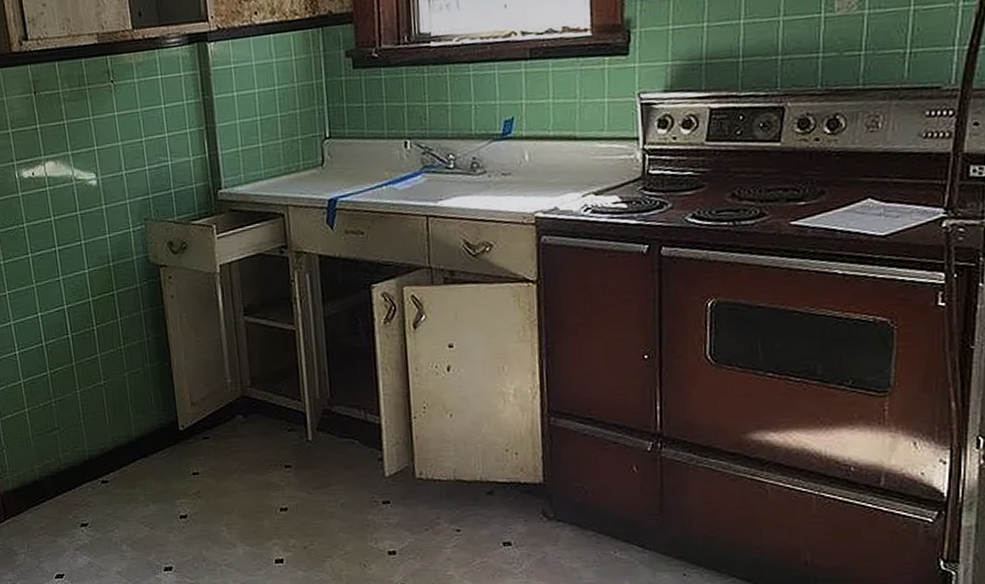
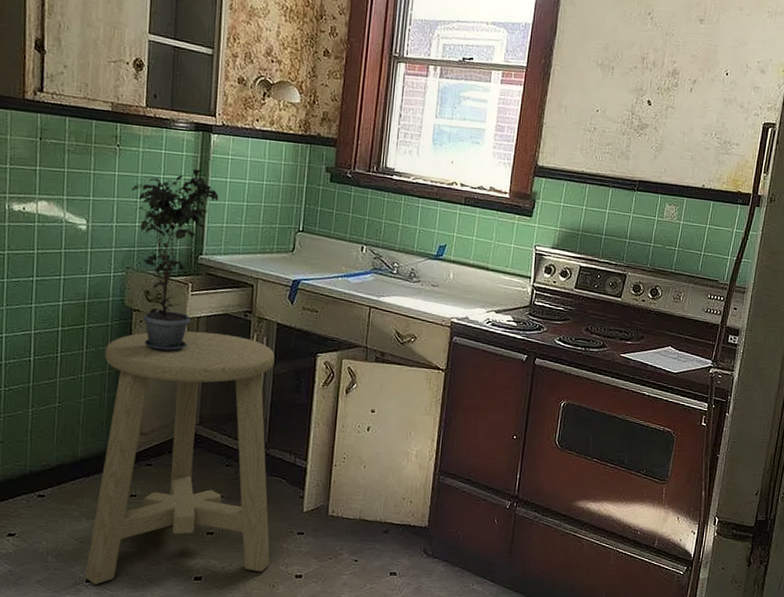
potted plant: none [134,88,228,309] -> present [132,168,219,352]
stool: none [139,277,357,572] -> present [85,331,275,584]

